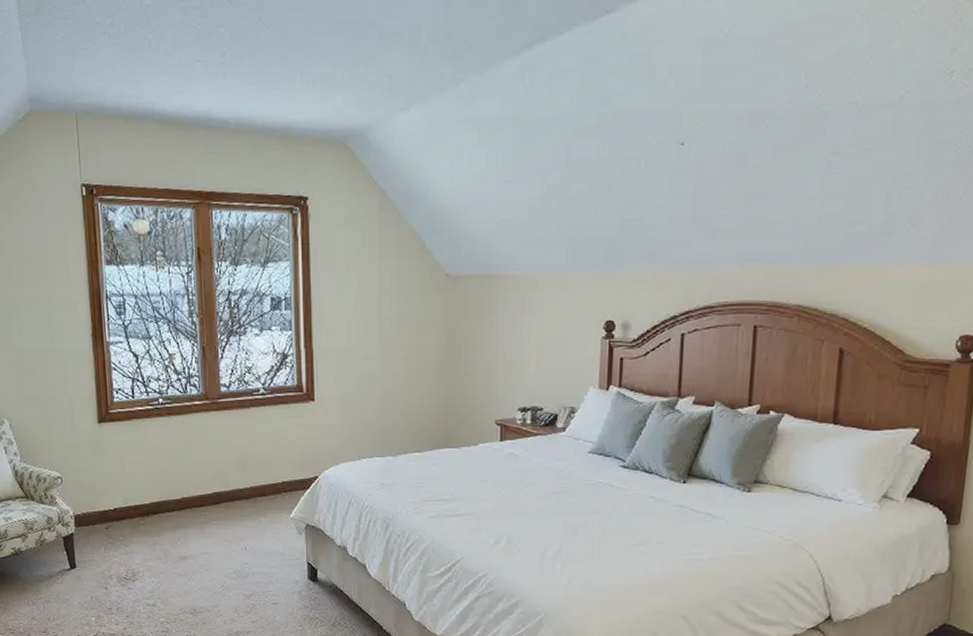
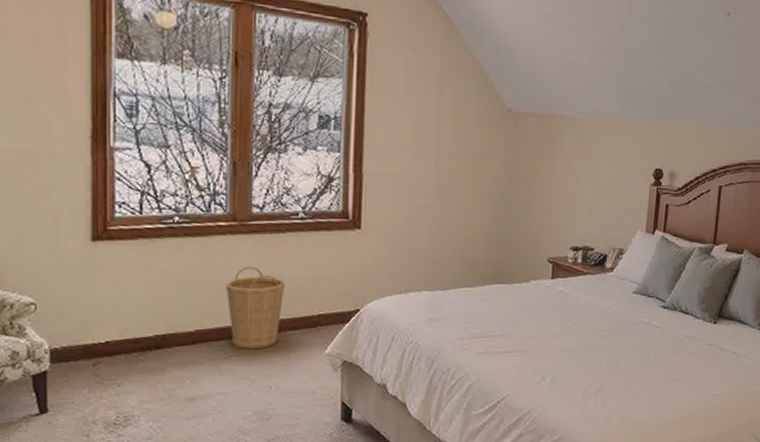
basket: none [203,440,253,514] -> present [226,266,286,349]

